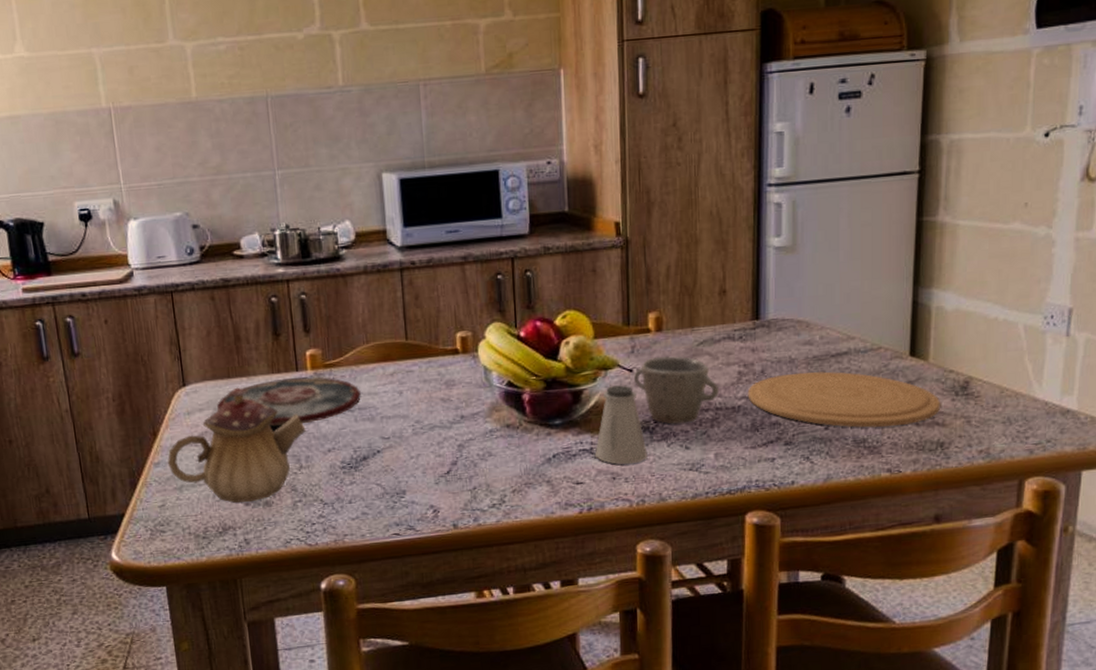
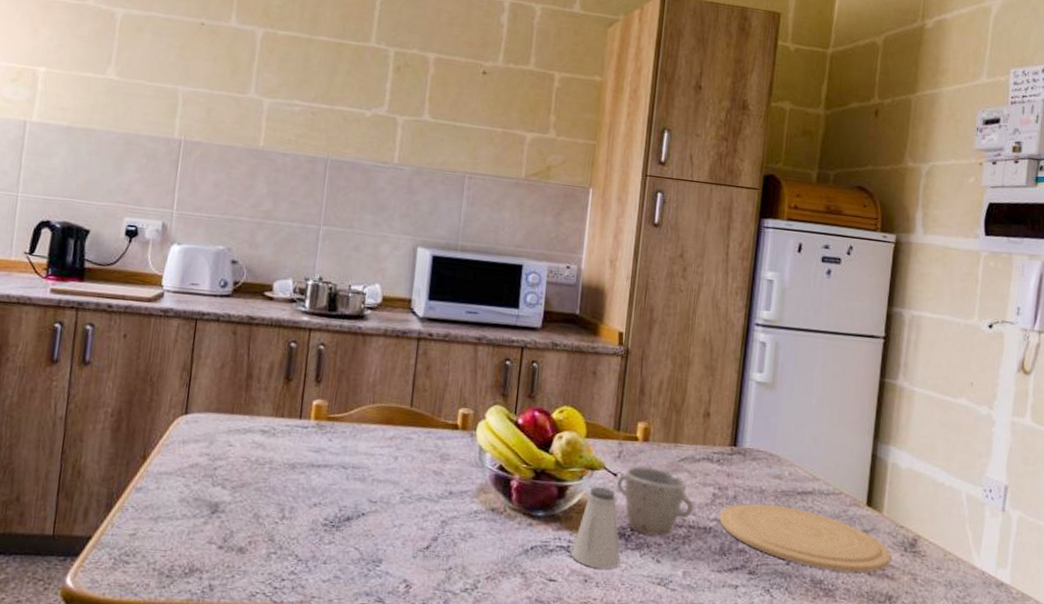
teapot: present [168,387,306,503] -> none [150,424,297,546]
plate: present [216,377,361,427] -> none [212,423,358,473]

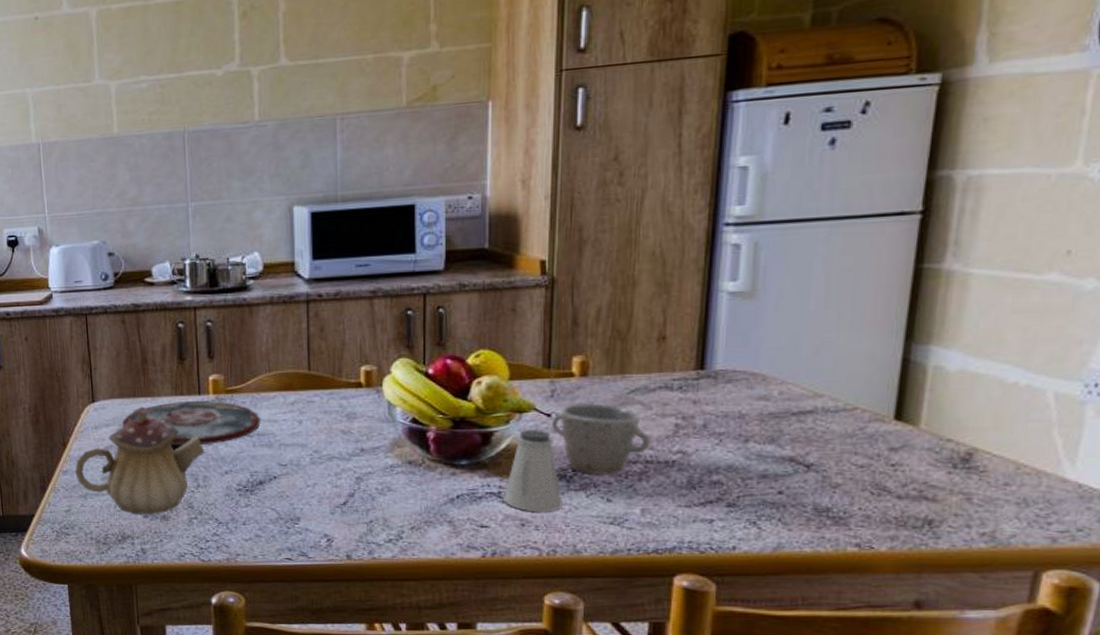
teapot: none [150,424,297,546] -> present [75,406,205,515]
plate: none [212,423,358,473] -> present [121,400,260,446]
plate: present [719,503,891,573] -> none [684,429,933,497]

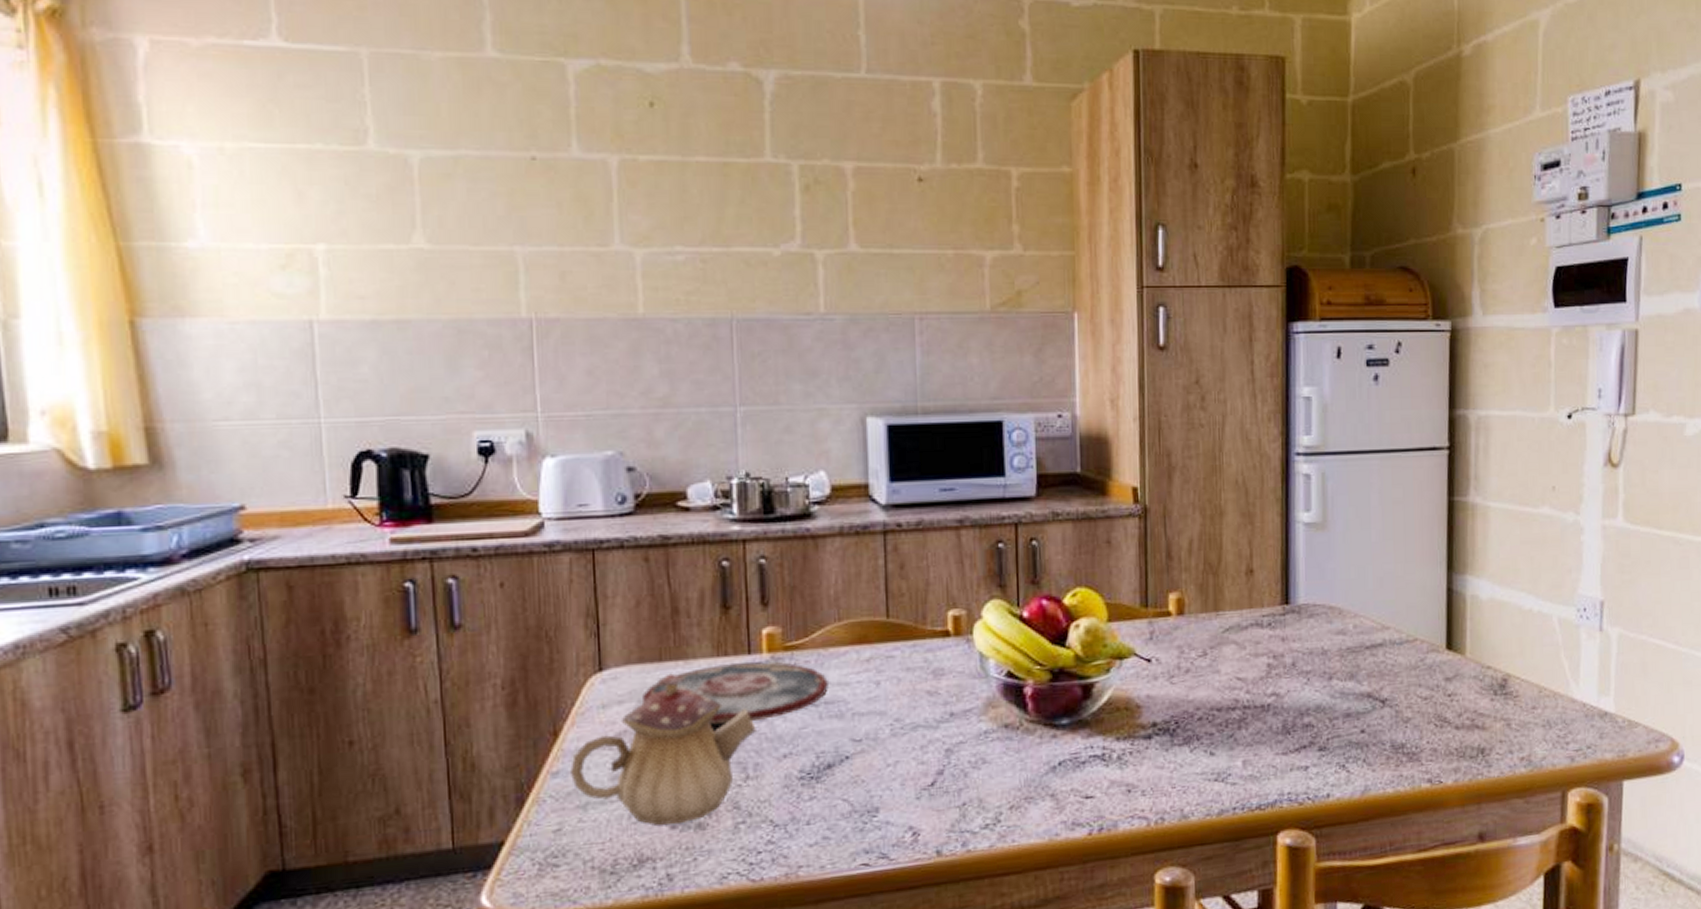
saltshaker: present [502,430,563,512] -> none [1107,677,1168,775]
mug: present [552,402,652,474] -> none [1153,643,1248,726]

